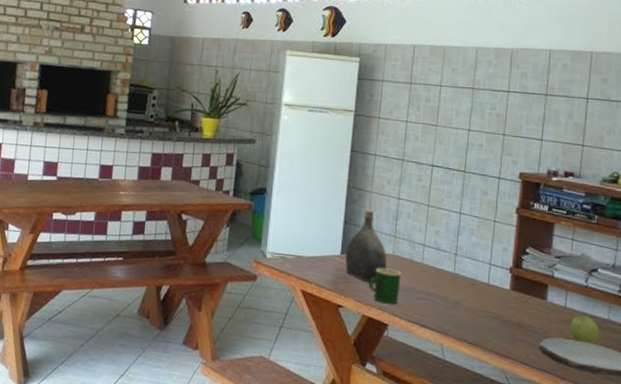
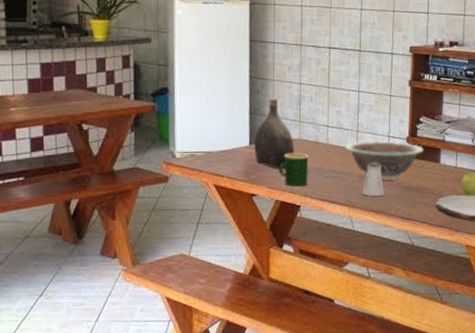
decorative bowl: none [441,265,528,312] -> present [345,140,423,181]
saltshaker: none [456,290,481,327] -> present [362,163,384,196]

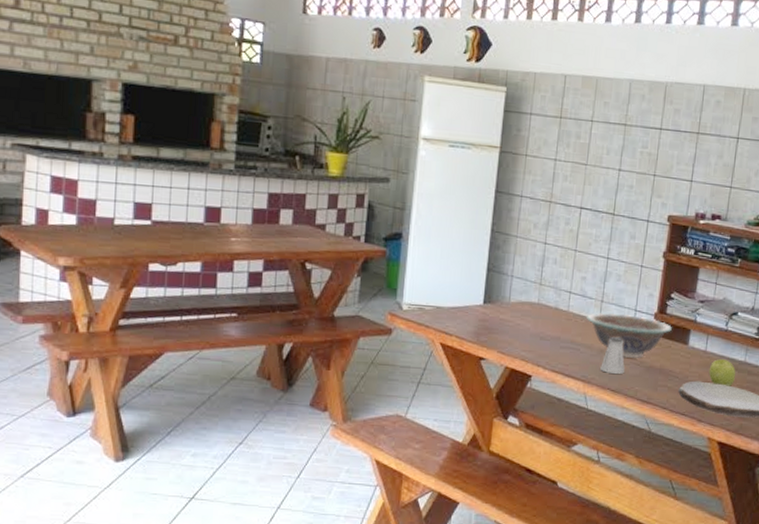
water jug: present [254,98,294,168] -> none [488,255,532,333]
mug: present [278,153,309,187] -> none [511,317,546,355]

